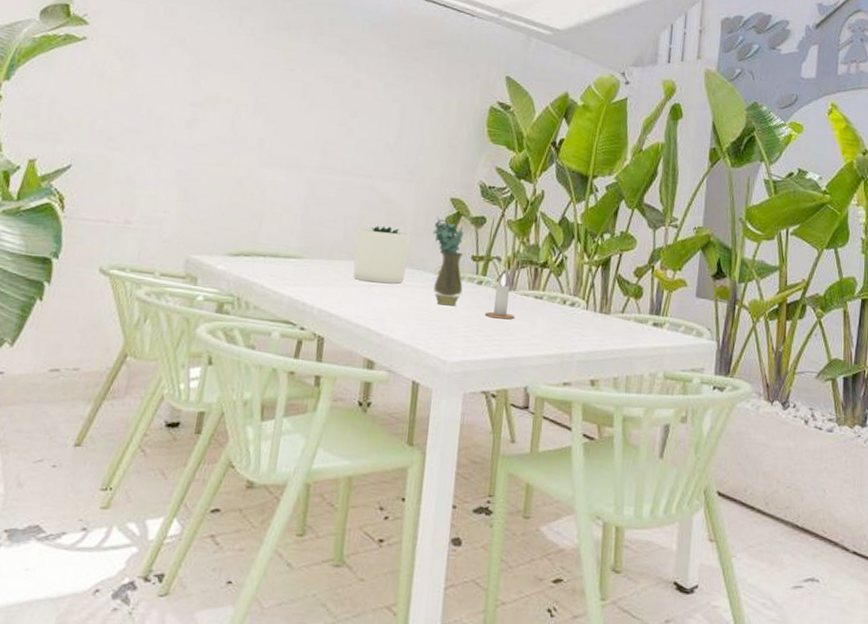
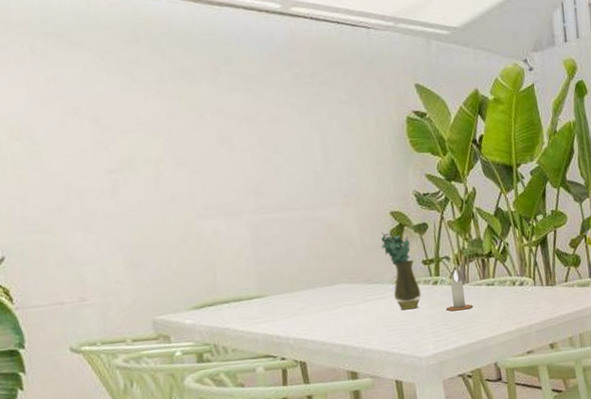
planter: present [353,225,412,284] -> none [310,250,366,305]

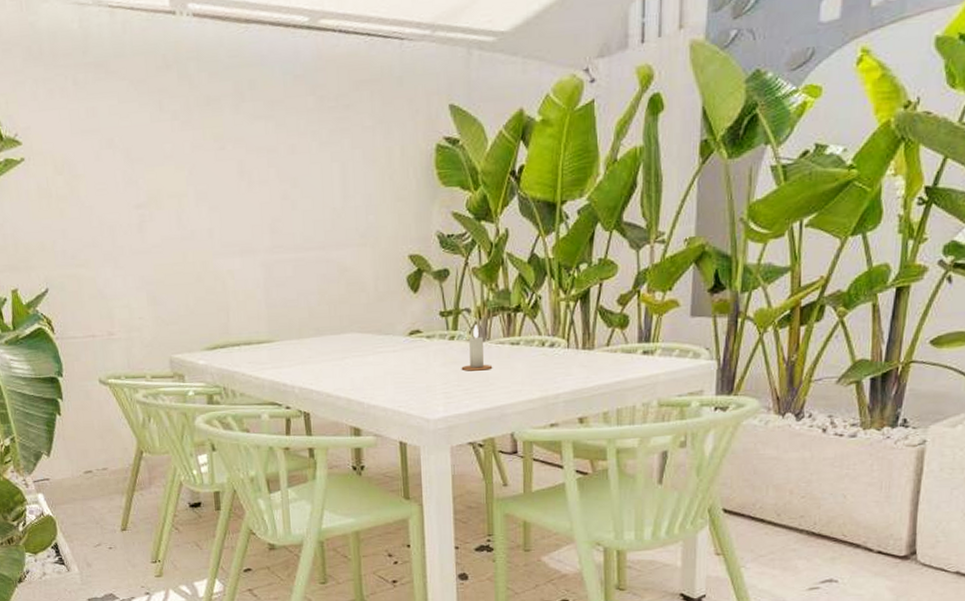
vase: present [381,232,421,310] -> none [396,278,435,366]

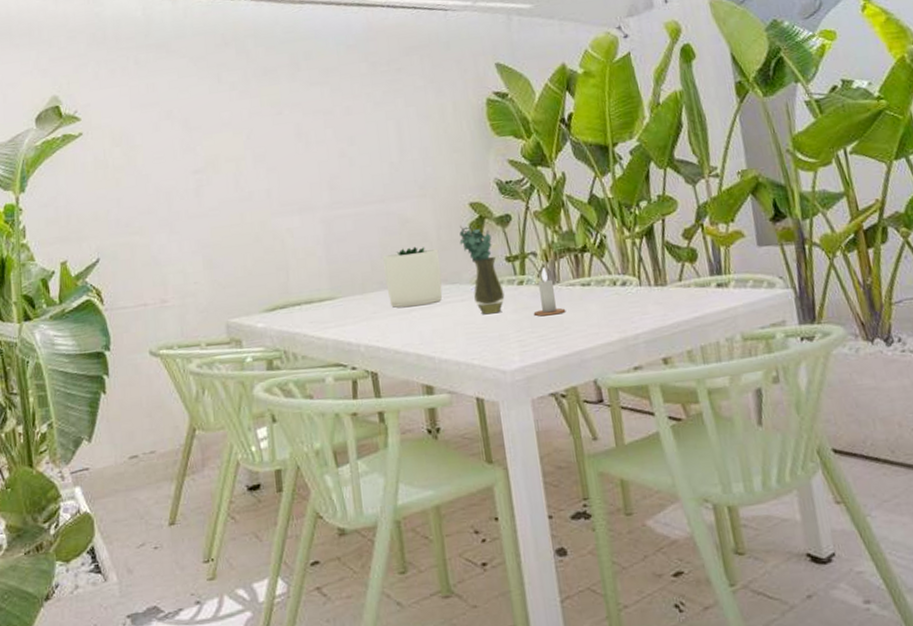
planter: none [320,296,376,355] -> present [383,246,443,308]
vase: none [396,278,435,366] -> present [459,226,505,315]

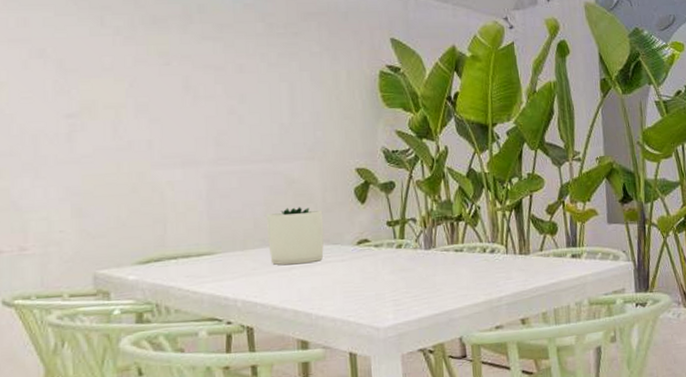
vase: present [459,226,505,315] -> none [344,190,384,275]
candle: present [533,267,566,317] -> none [409,233,439,278]

